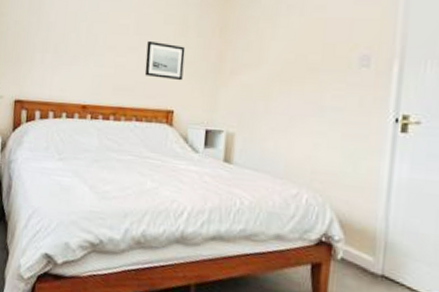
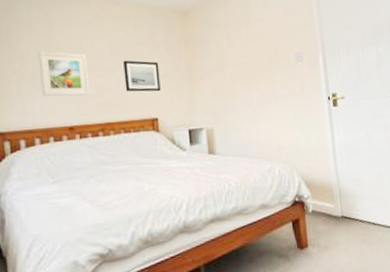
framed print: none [62,22,111,75] -> present [38,51,90,97]

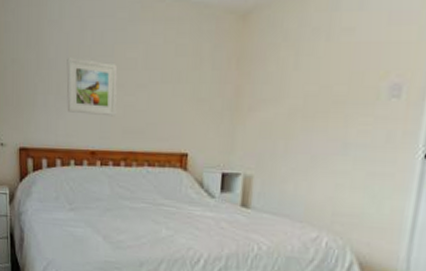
wall art: present [123,60,161,92] -> none [155,76,199,121]

